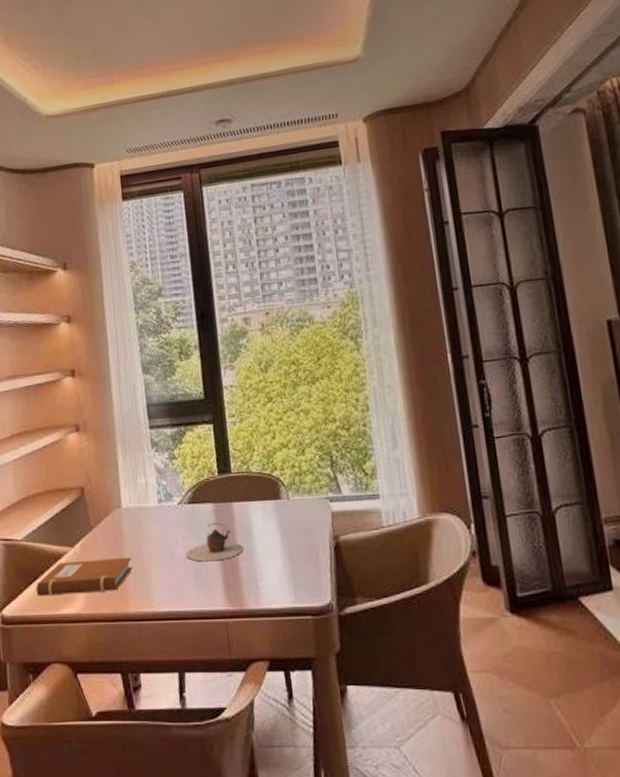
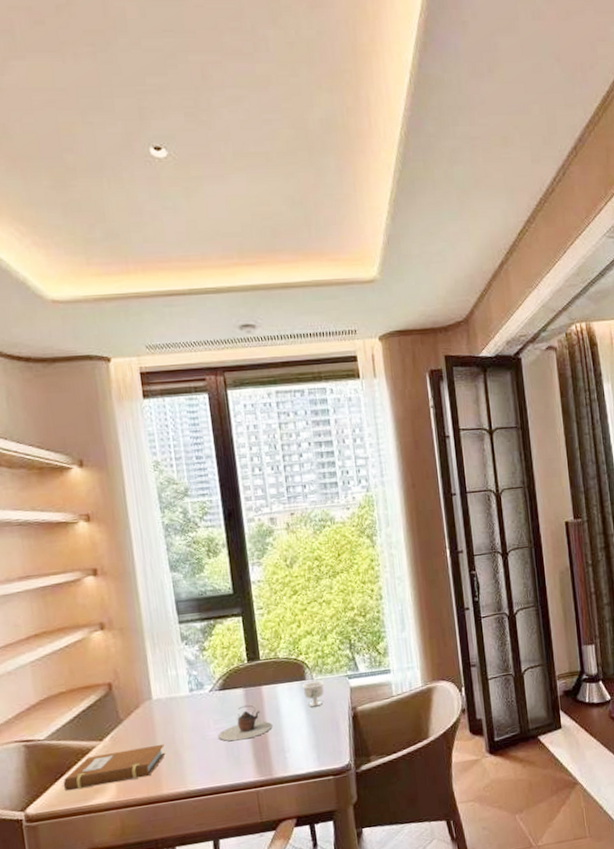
teacup: none [276,502,302,532] -> present [301,681,324,707]

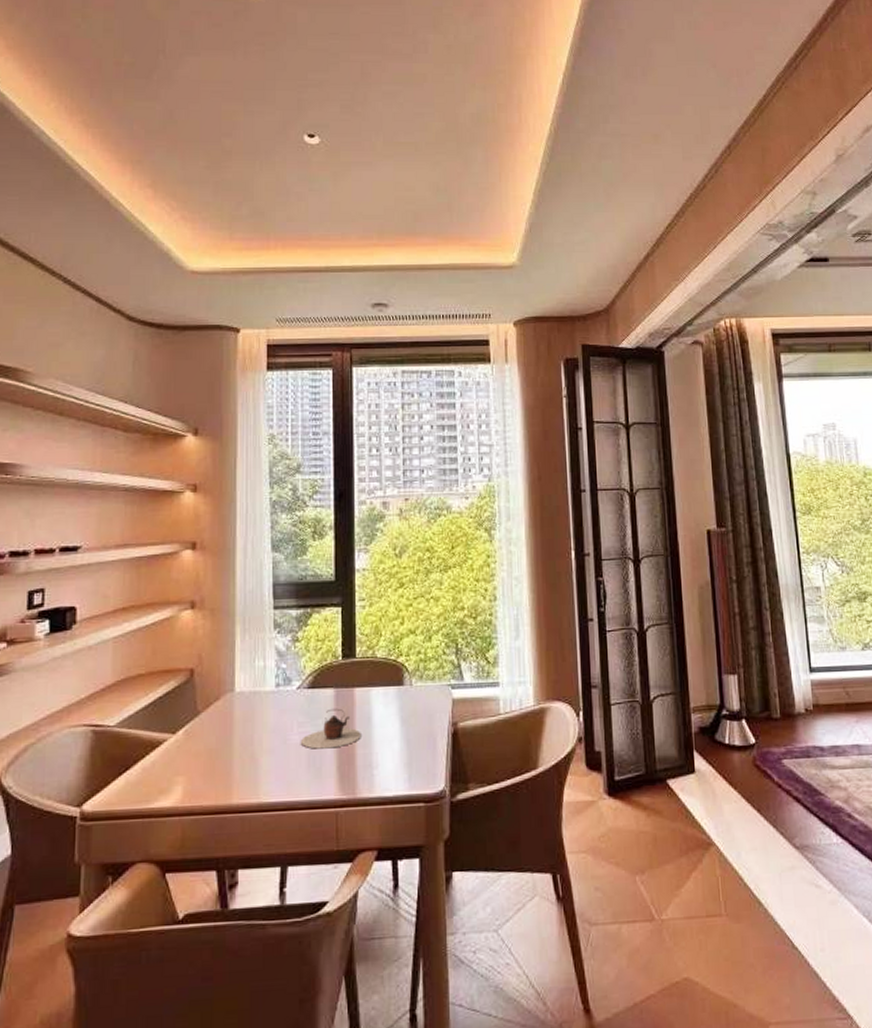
notebook: present [63,744,165,791] -> none [126,744,241,789]
teacup: present [301,681,324,707] -> none [398,688,424,718]

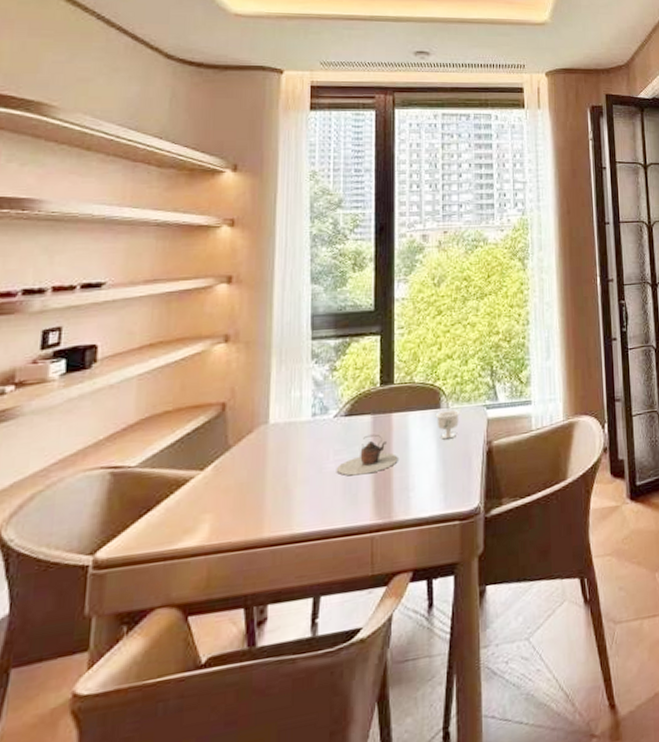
teacup: none [398,688,424,718] -> present [435,410,460,439]

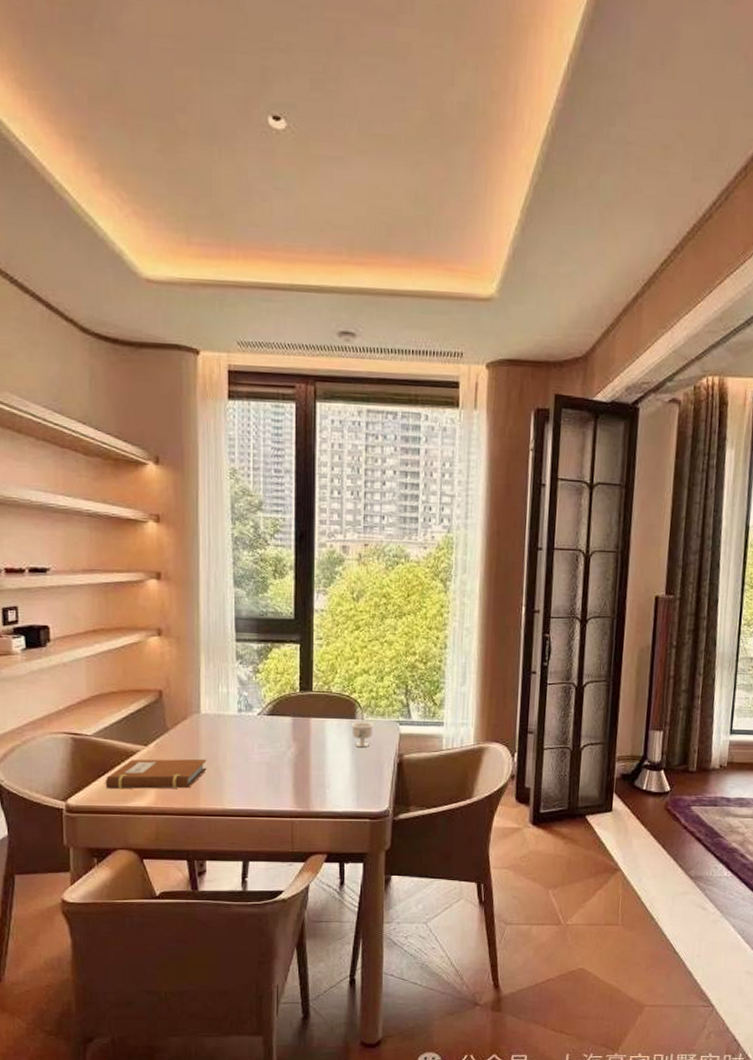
notebook: none [147,476,274,531] -> present [105,759,207,790]
teapot: present [336,434,398,476] -> none [260,734,316,768]

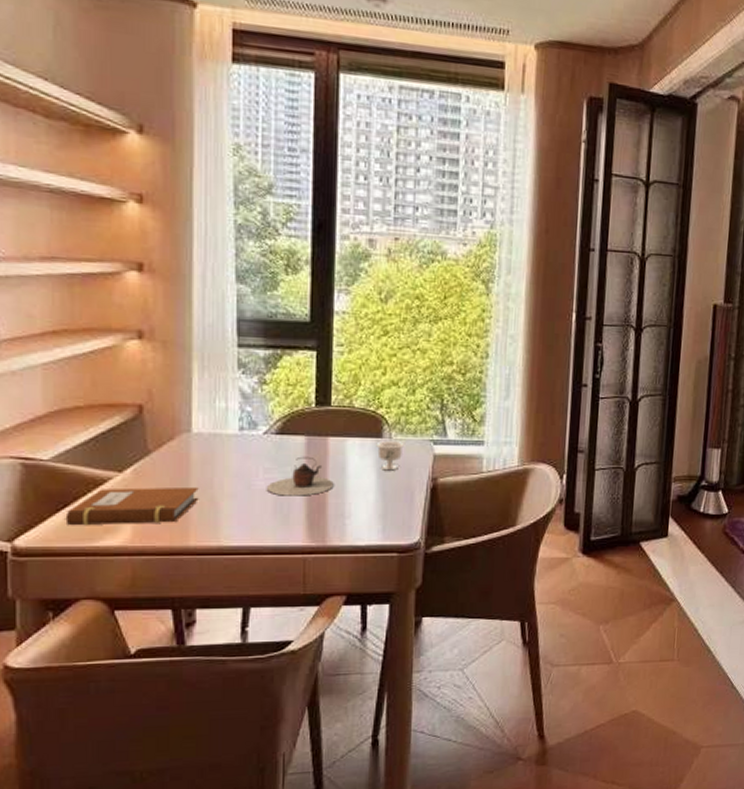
teapot: none [260,734,316,768] -> present [266,456,334,496]

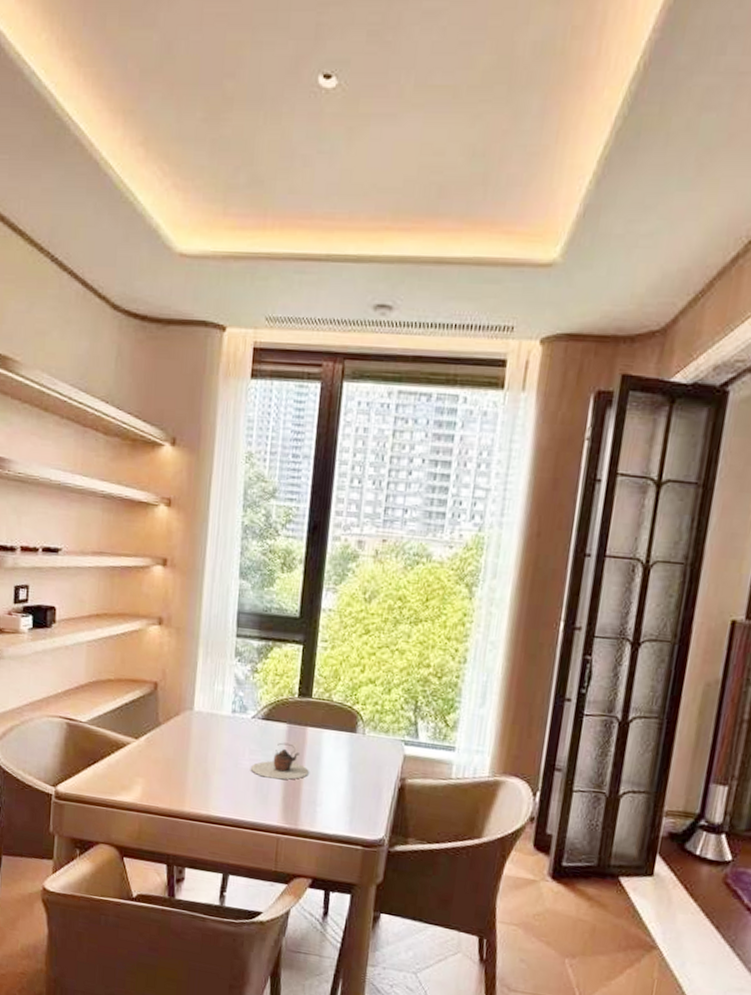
notebook: present [65,486,199,526] -> none [94,751,196,789]
teacup: present [376,441,404,471] -> none [350,736,376,766]

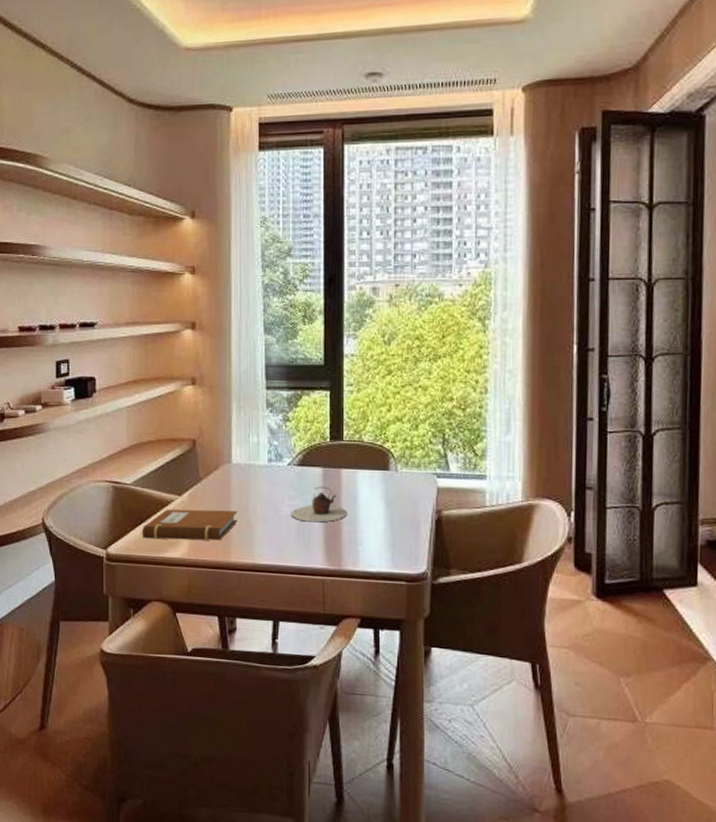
notebook: none [94,751,196,789] -> present [142,509,238,541]

